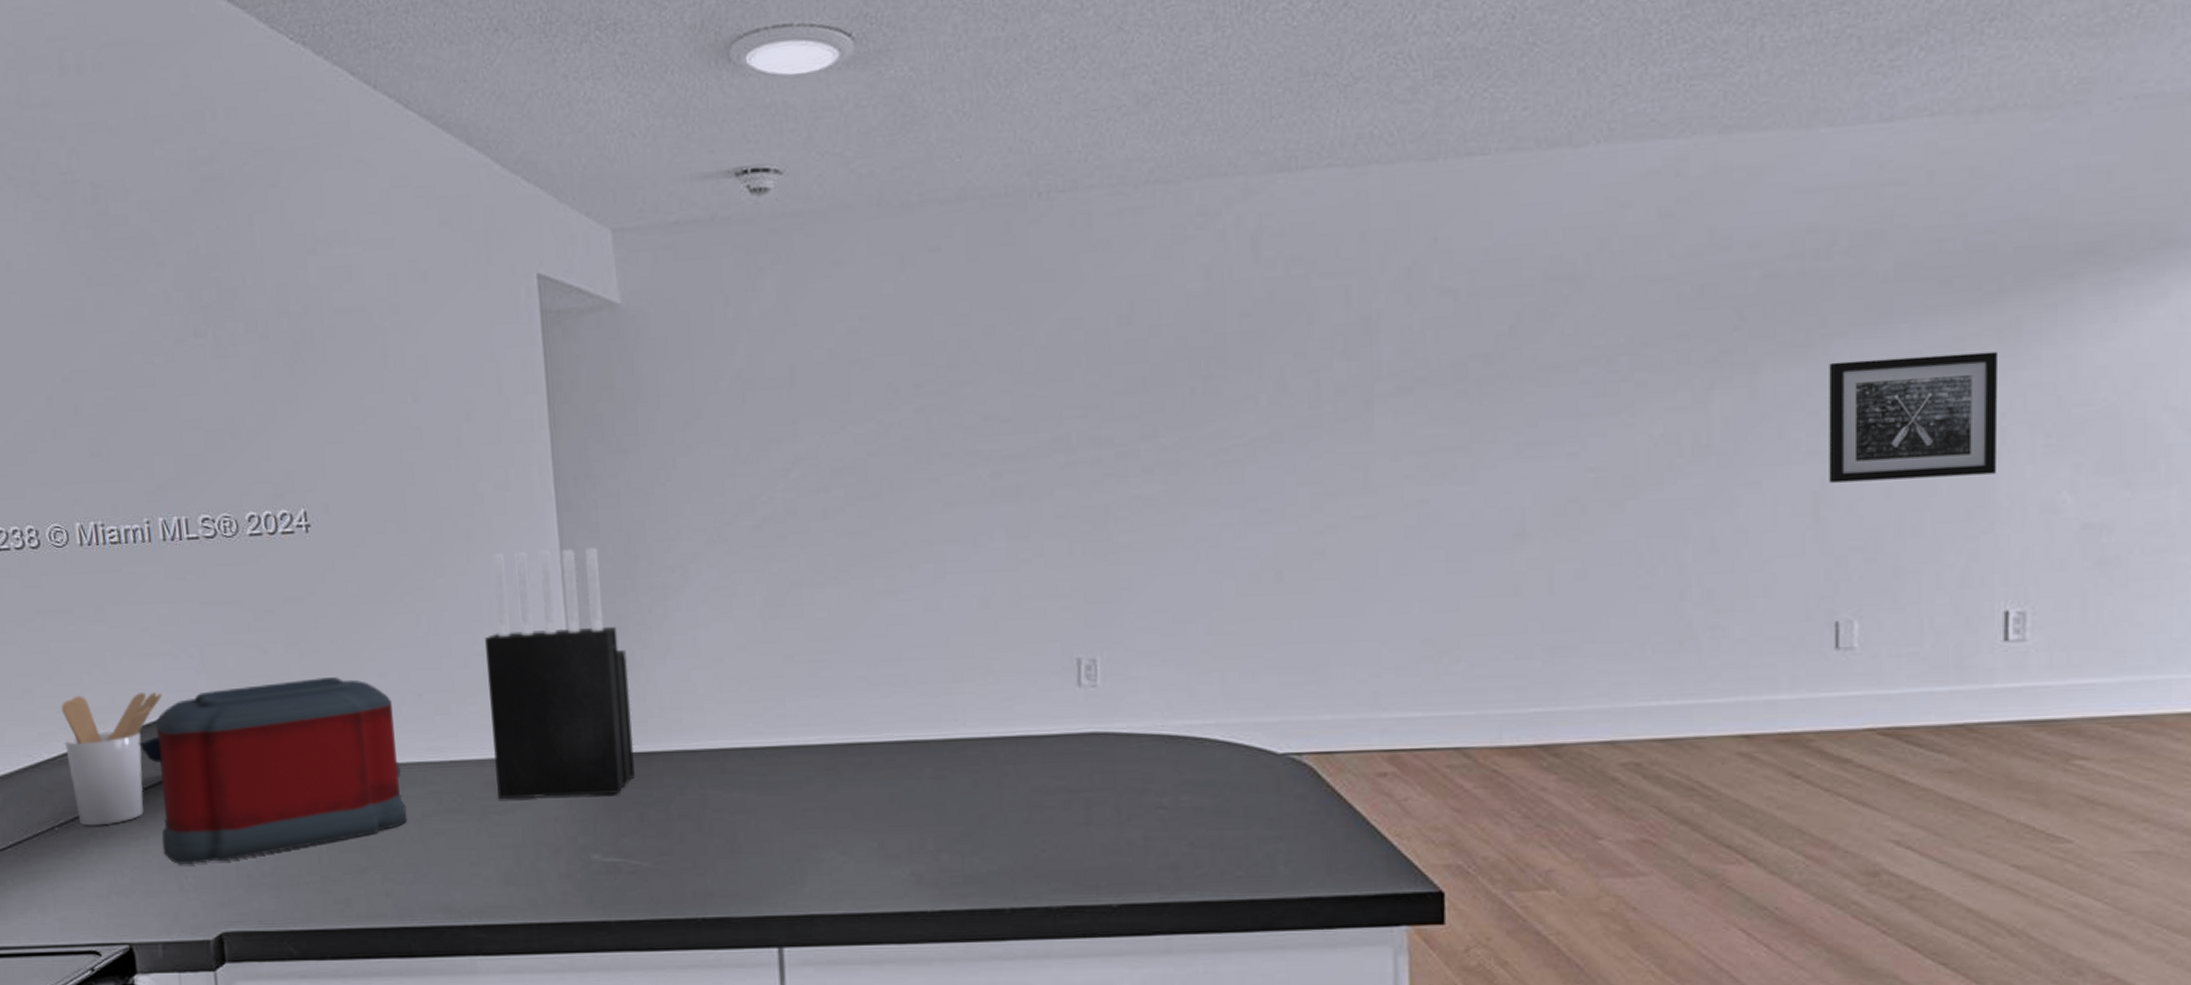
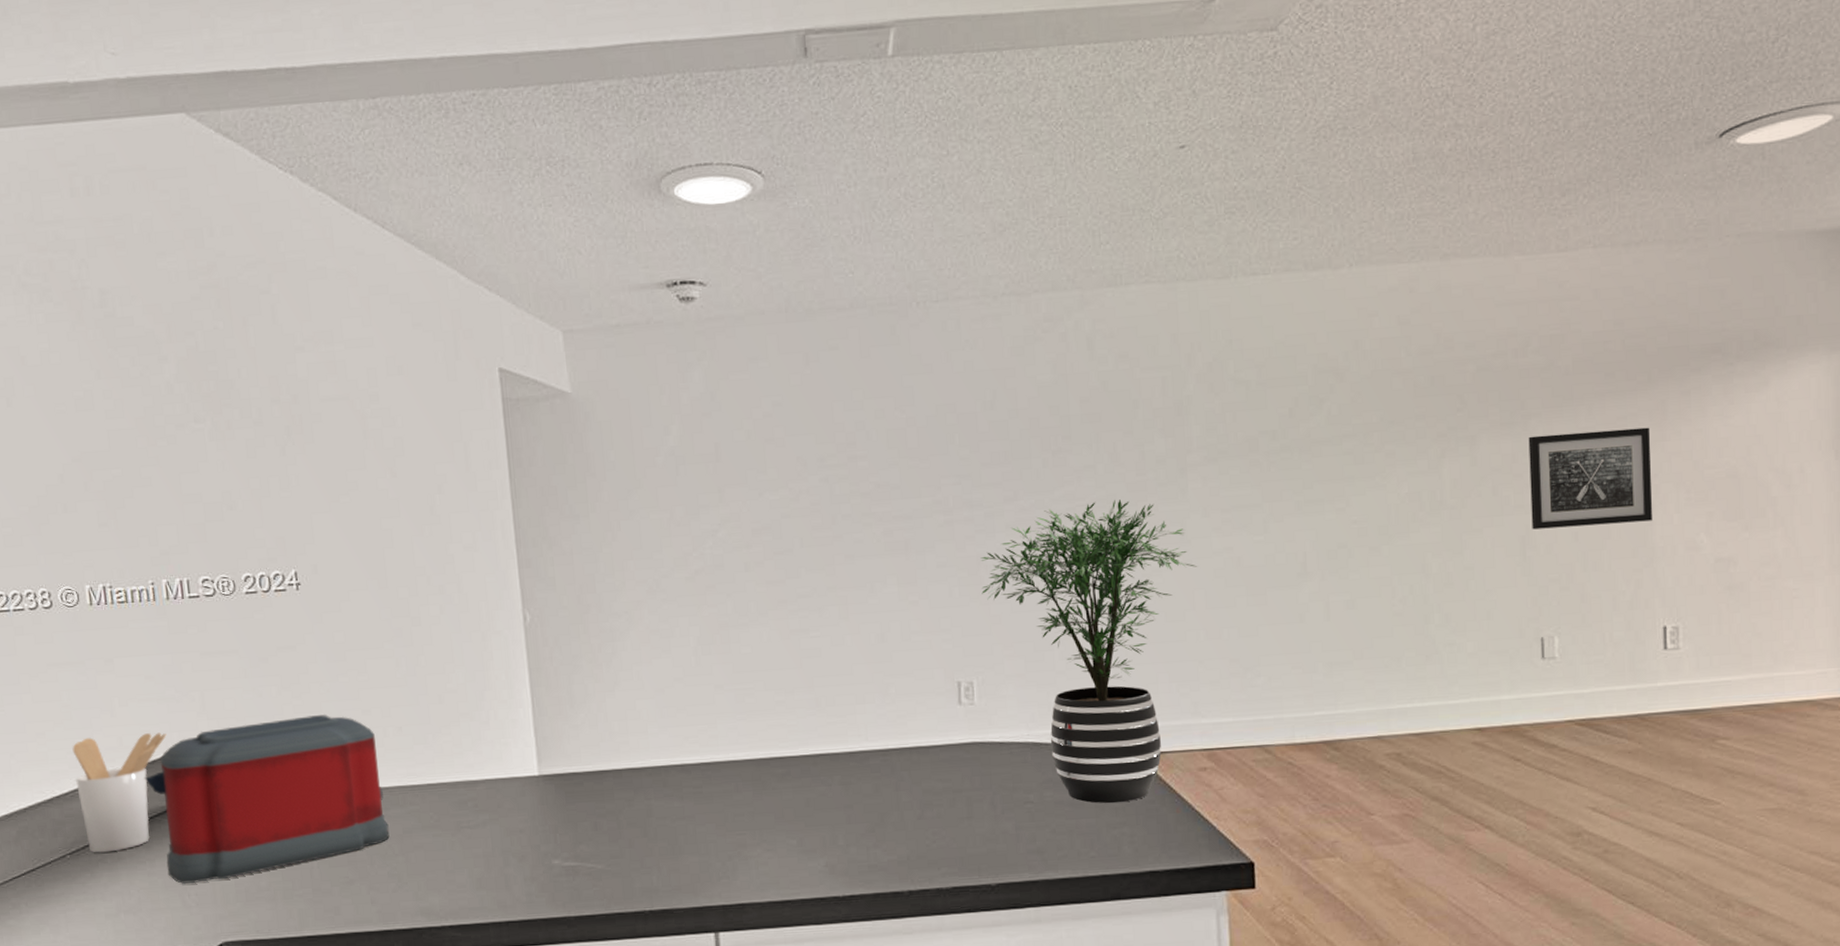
knife block: present [485,547,635,799] -> none [457,598,589,815]
potted plant: none [1109,438,1383,813] -> present [980,500,1197,804]

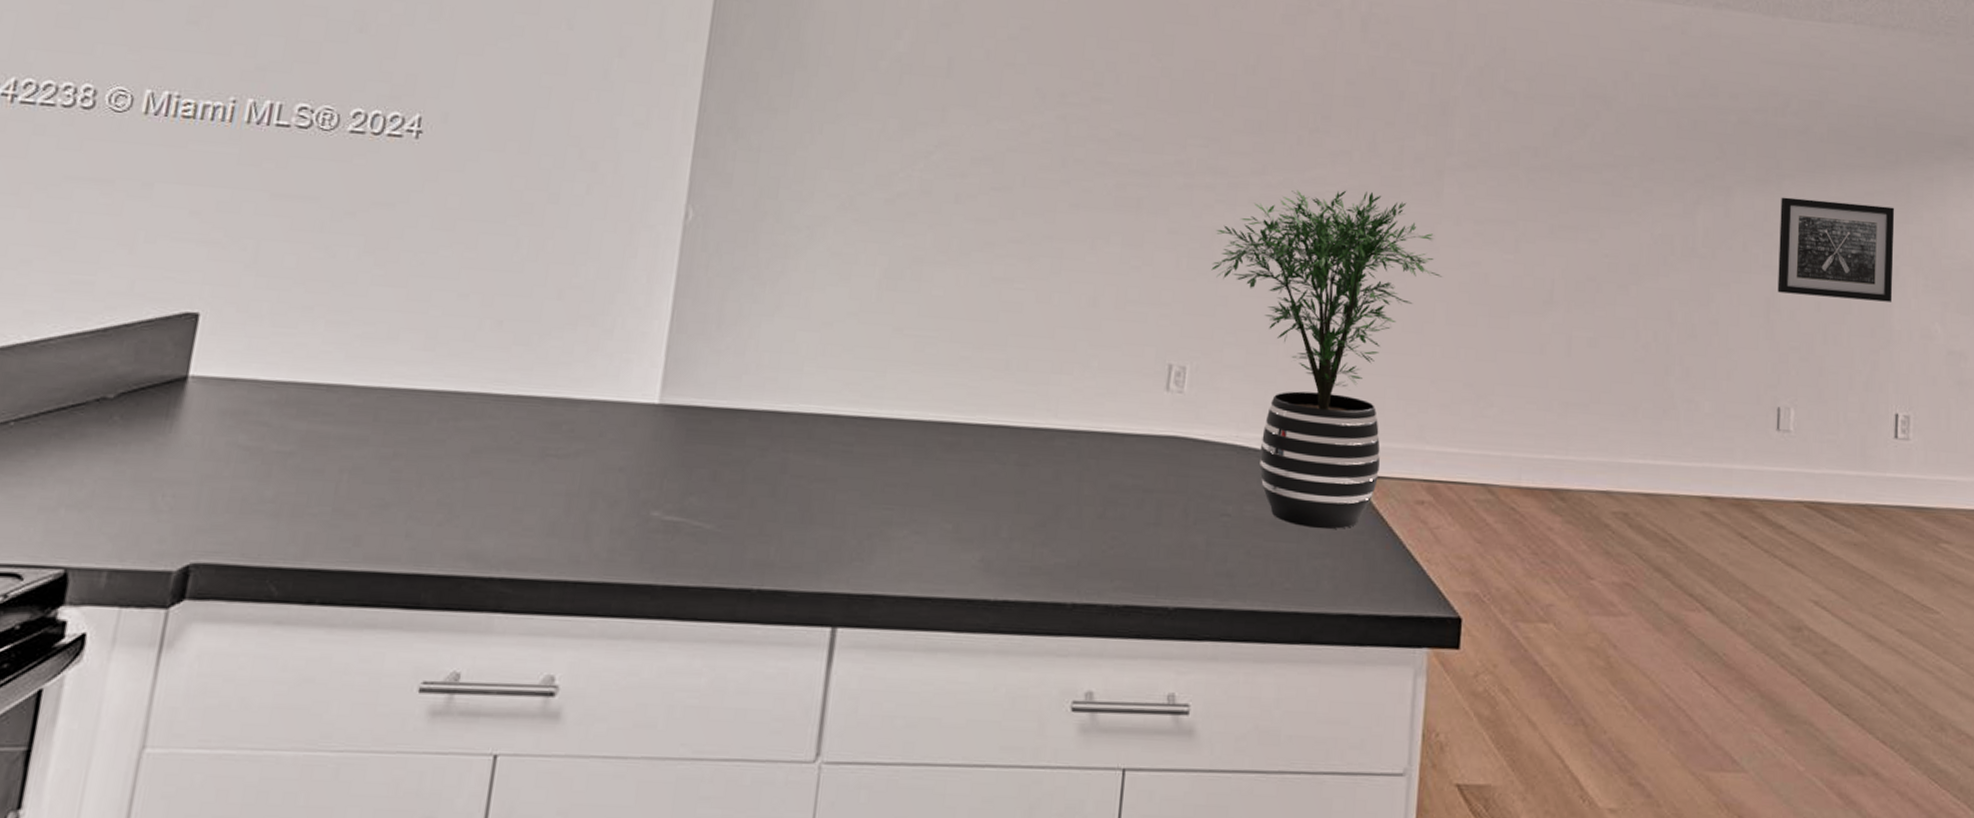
utensil holder: present [72,732,167,853] -> none [44,275,196,425]
toaster: present [144,713,390,885] -> none [142,289,467,481]

